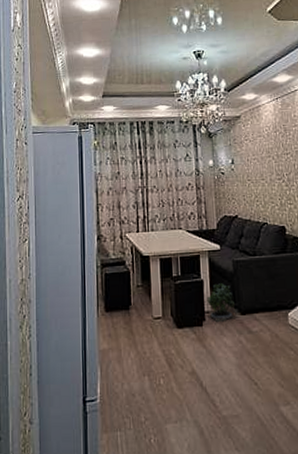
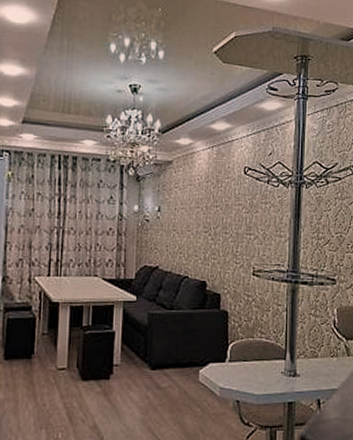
potted plant: present [206,283,235,322] -> none [116,336,146,376]

